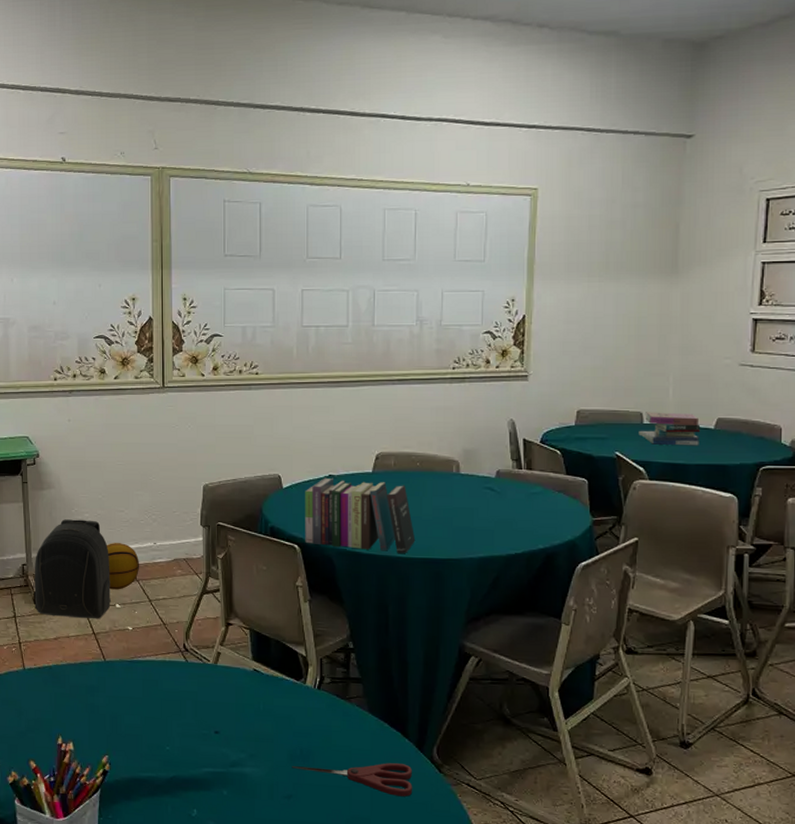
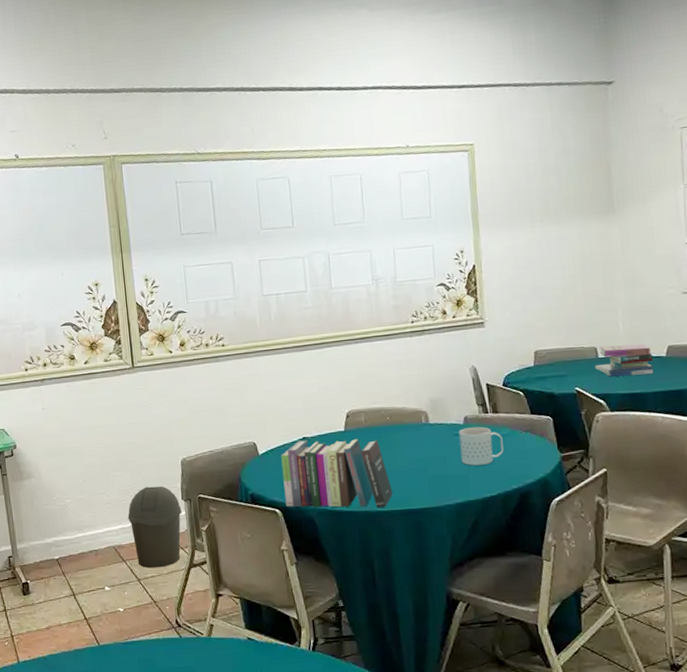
backpack: present [33,519,111,619] -> none [20,505,100,606]
basketball: present [107,543,140,590] -> none [91,525,126,573]
trash bin: none [145,509,199,591] -> present [127,486,182,569]
mug: none [489,482,534,521] -> present [459,426,504,466]

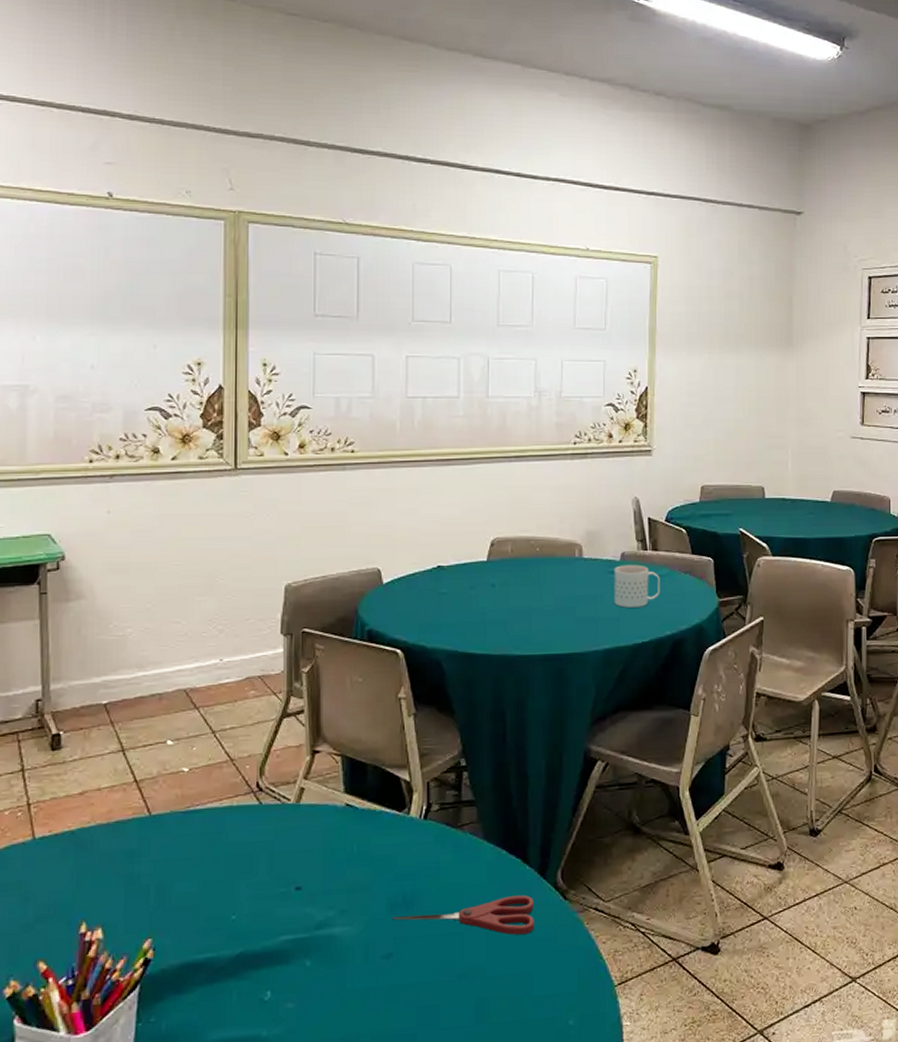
trash bin: present [127,486,182,569] -> none [208,616,279,718]
books: present [281,439,393,508] -> none [409,568,536,652]
books: present [595,344,654,377] -> none [761,486,819,520]

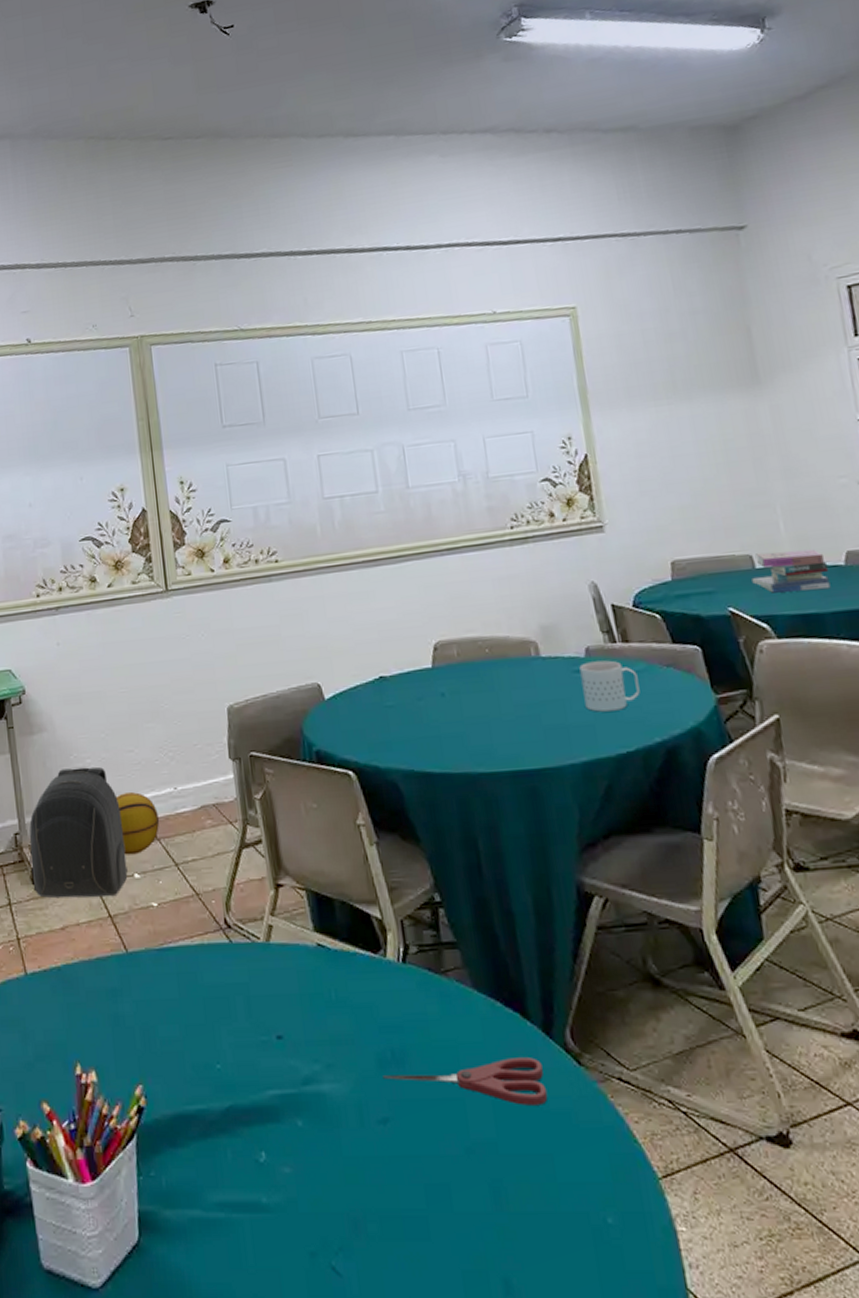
backpack: none [51,636,161,765] -> present [29,766,128,899]
basketball: none [156,662,201,723] -> present [116,792,160,855]
books: none [761,486,819,520] -> present [752,549,831,593]

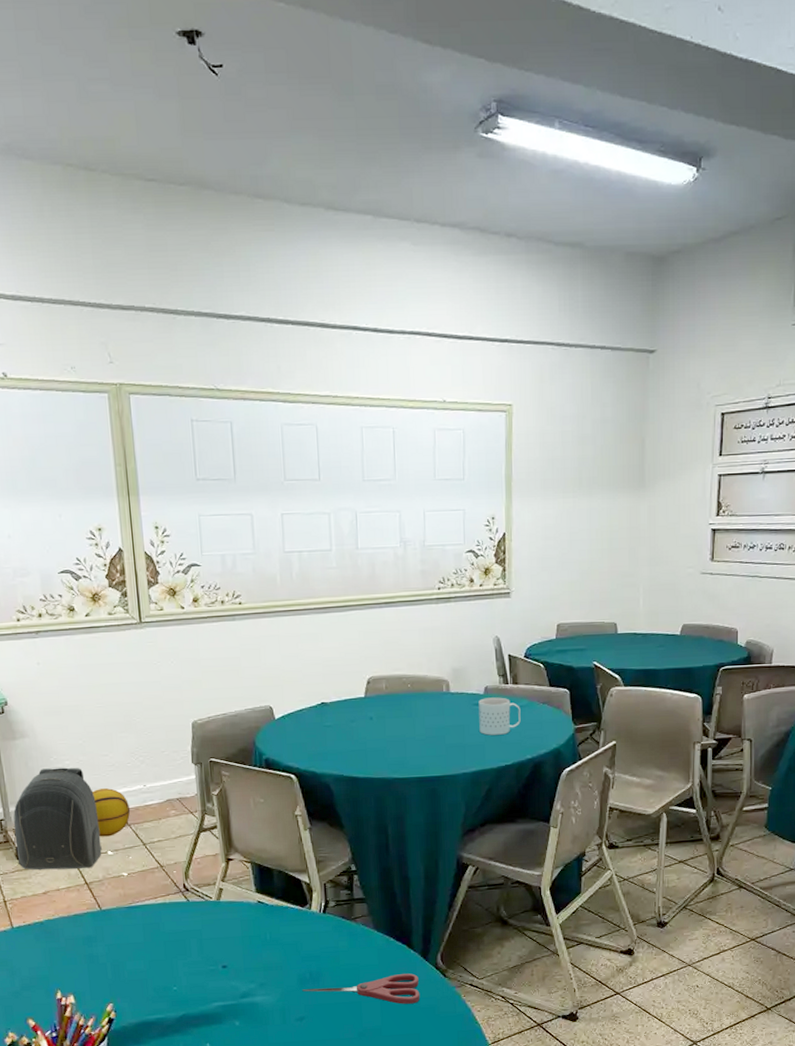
books: present [752,549,831,593] -> none [613,621,668,653]

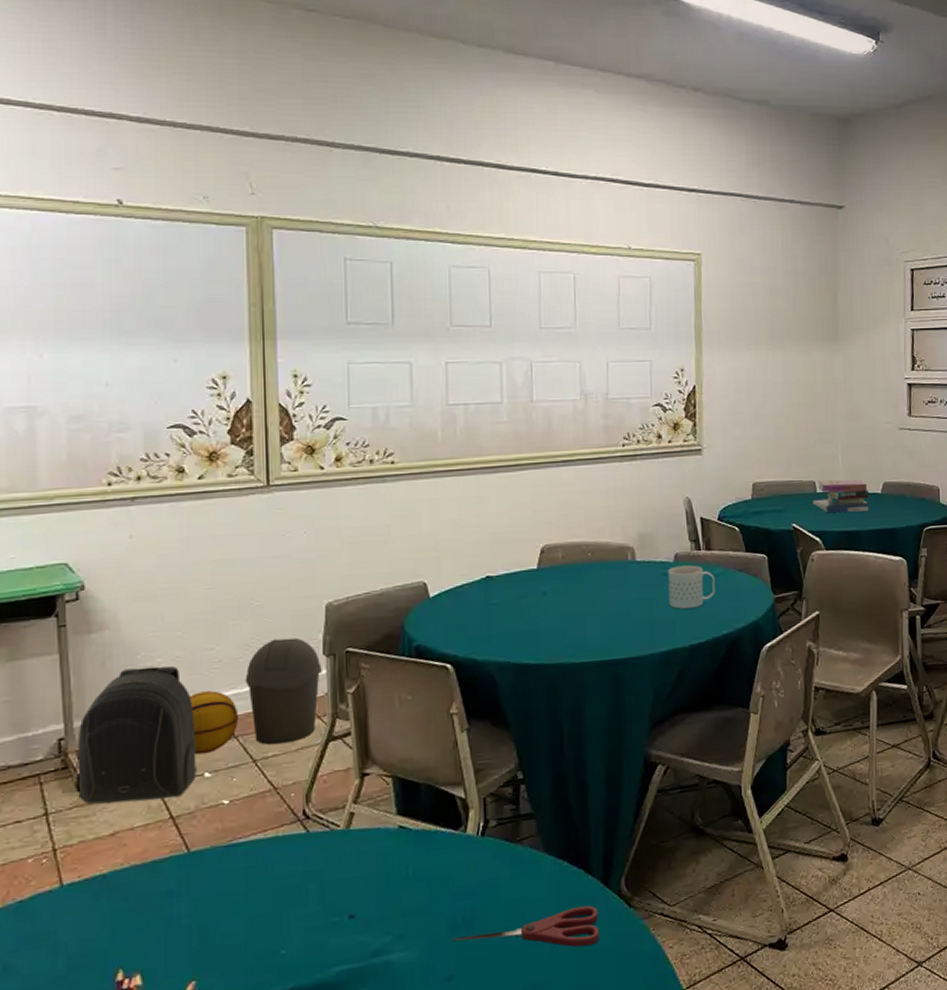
trash bin: none [133,748,192,833] -> present [245,637,322,745]
books: none [613,621,668,653] -> present [813,479,870,513]

